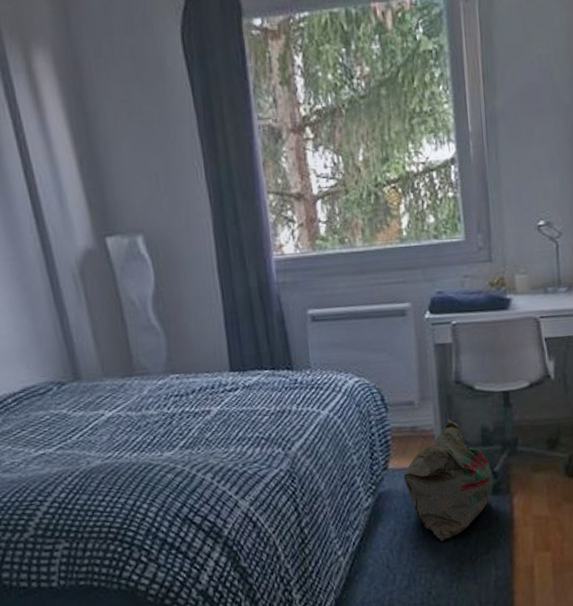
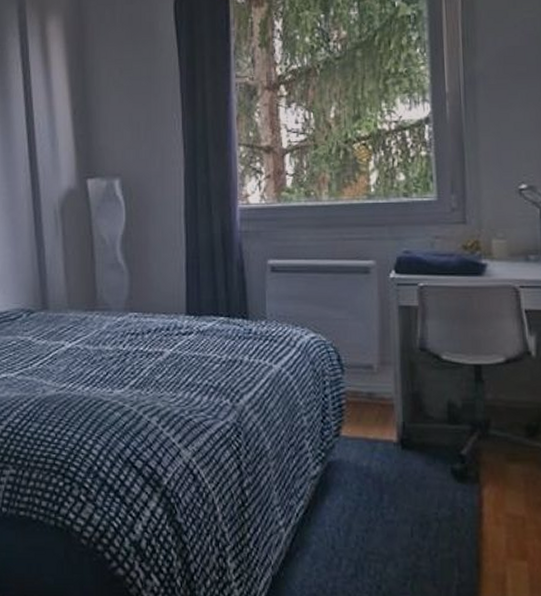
bag: present [403,418,494,542] -> none [357,388,460,528]

